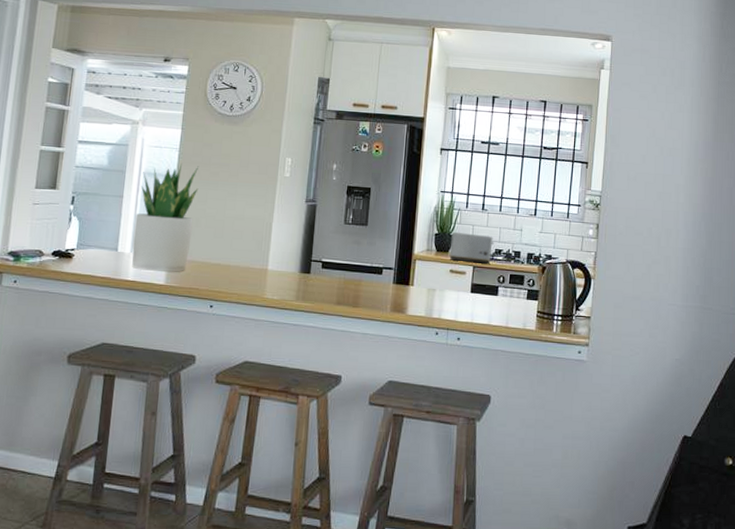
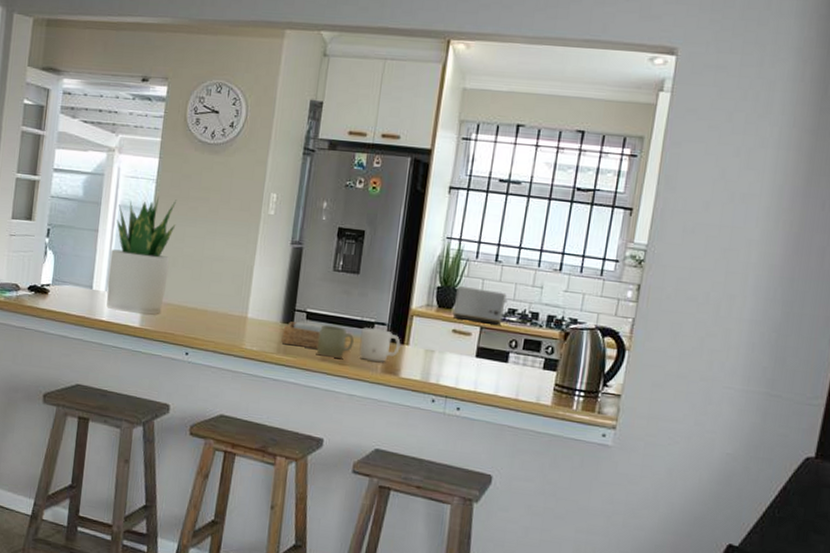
napkin holder: none [300,270,340,295] -> present [281,321,326,350]
mug: none [332,273,365,302] -> present [317,325,354,359]
mug: none [370,272,406,303] -> present [359,327,401,363]

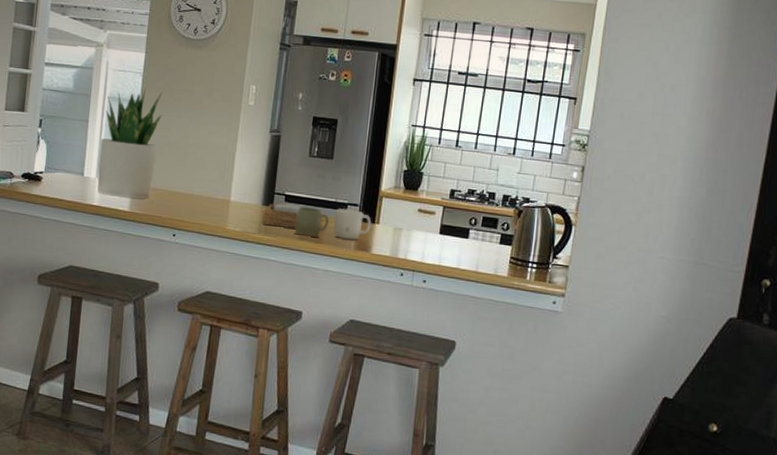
toaster: present [452,285,507,325] -> none [418,168,467,205]

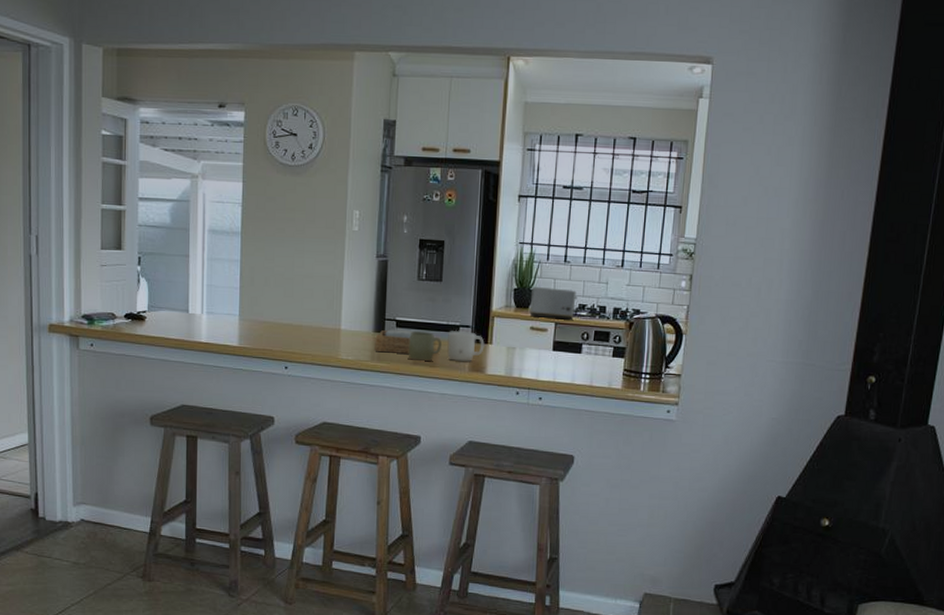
planter: present [97,89,162,200] -> none [202,219,265,334]
toaster: none [418,168,467,205] -> present [529,286,577,320]

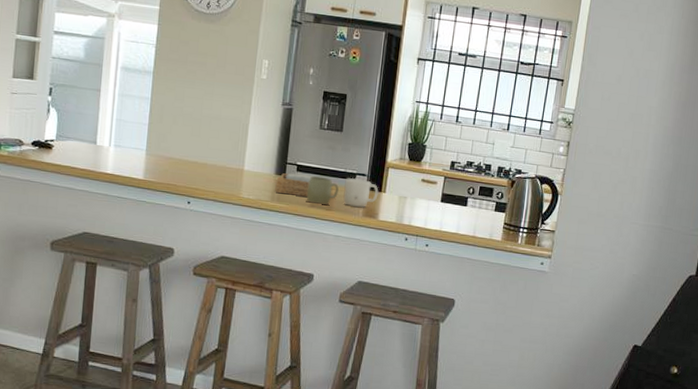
toaster: present [529,286,577,320] -> none [421,142,466,175]

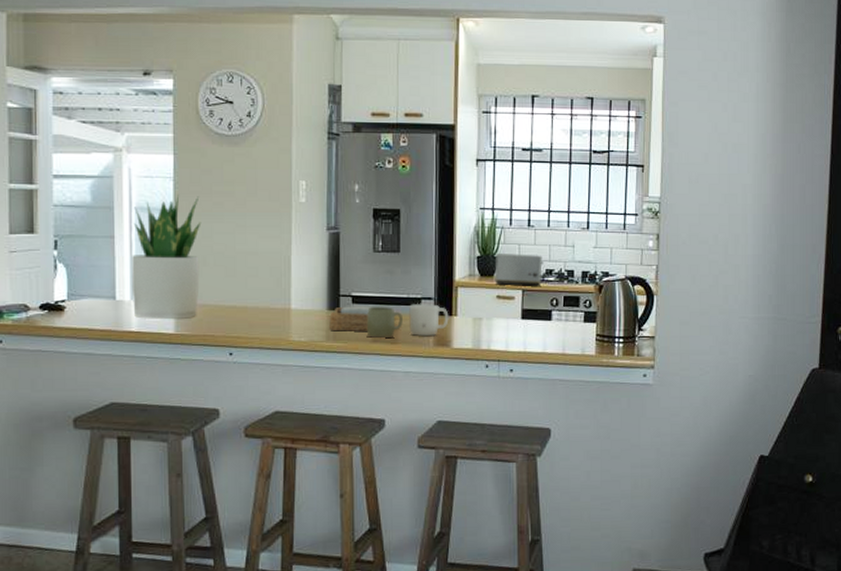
planter: none [110,60,176,168] -> present [131,195,202,320]
toaster: none [421,142,466,175] -> present [495,252,544,286]

